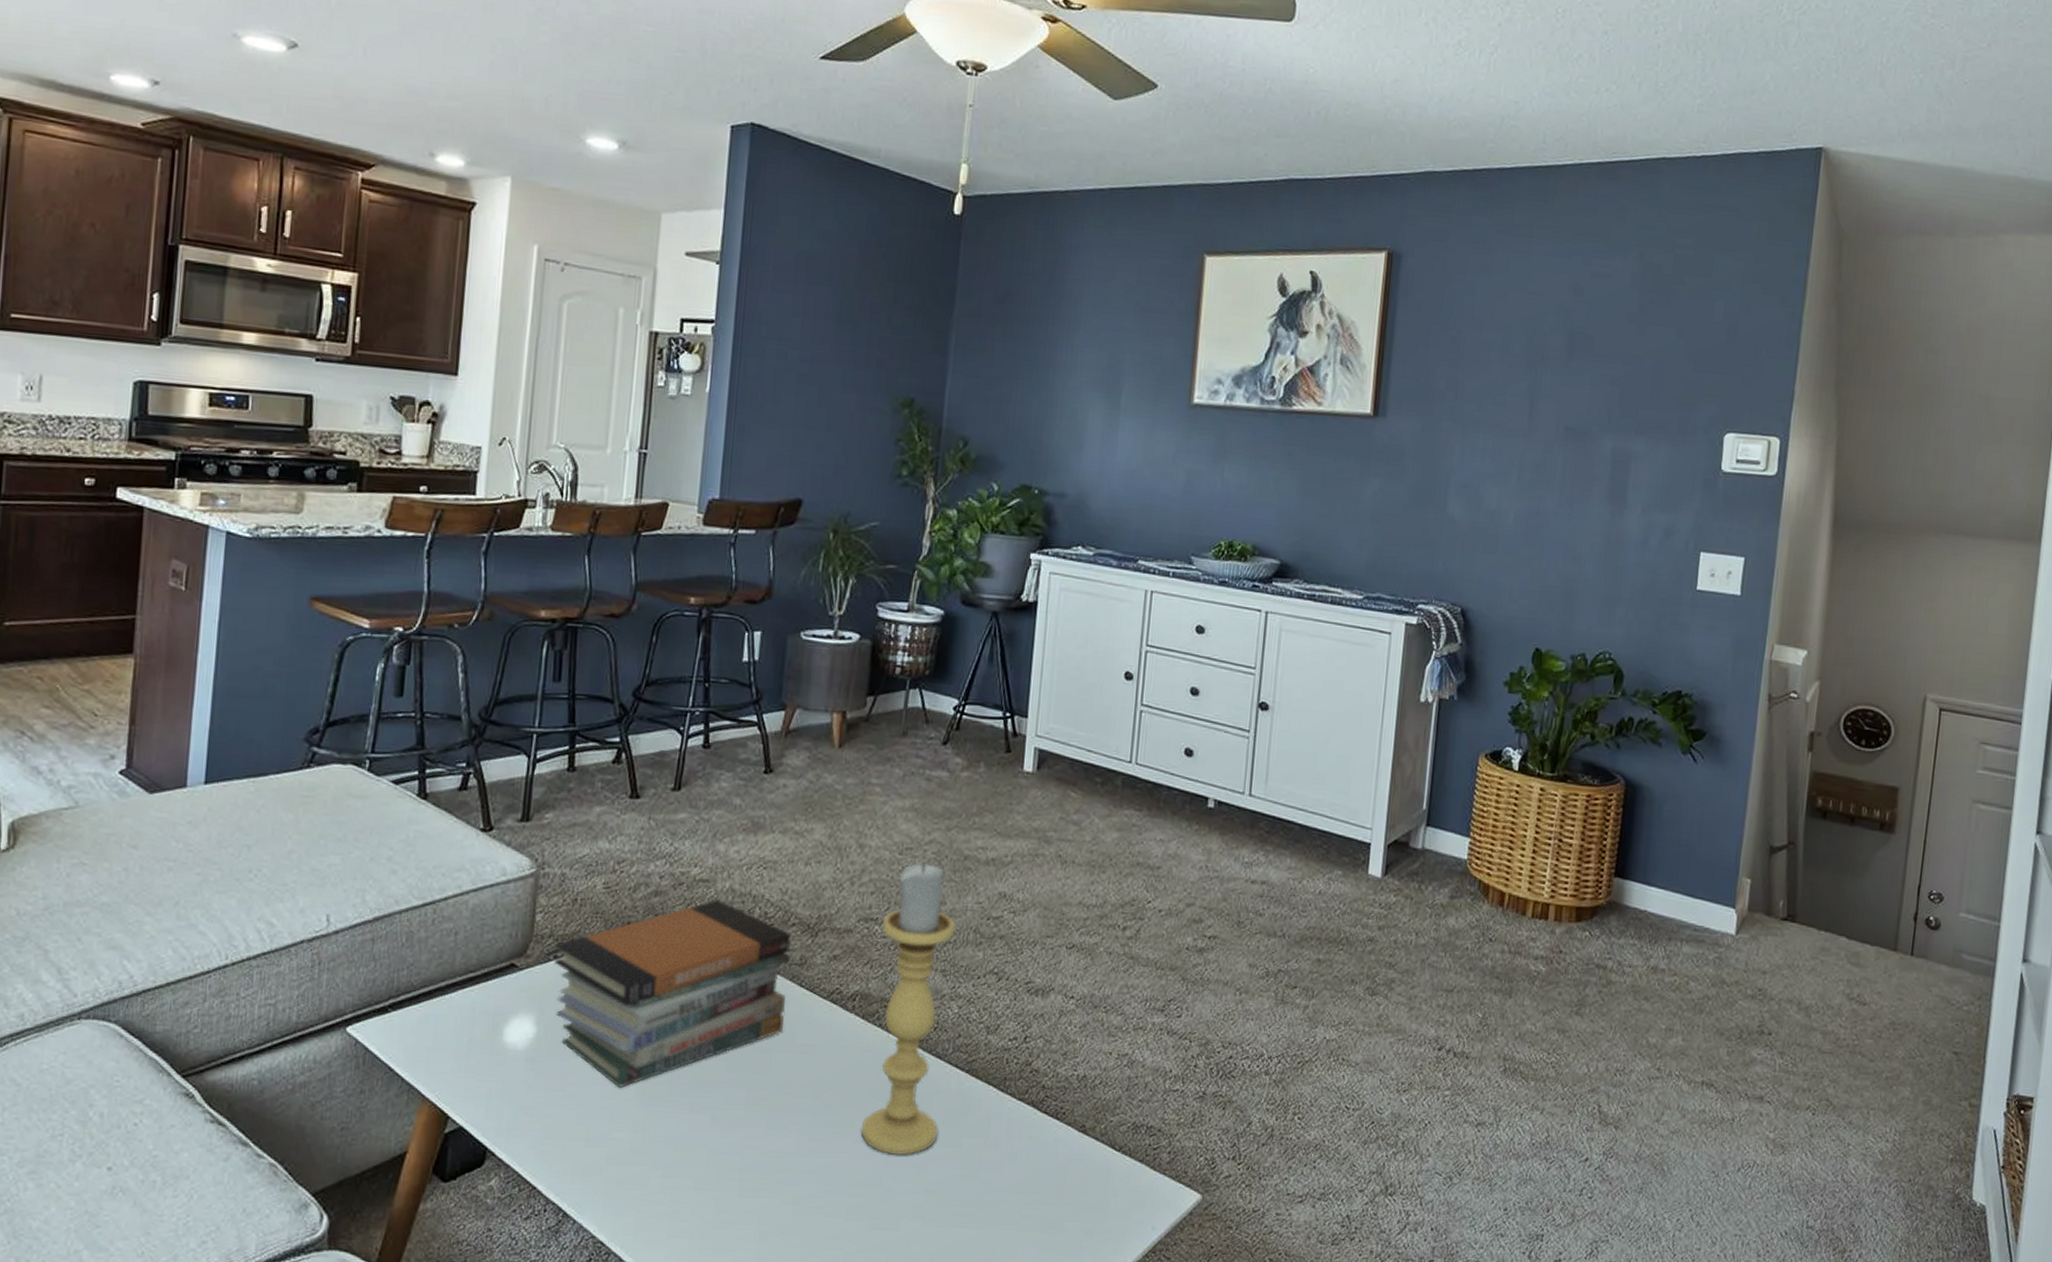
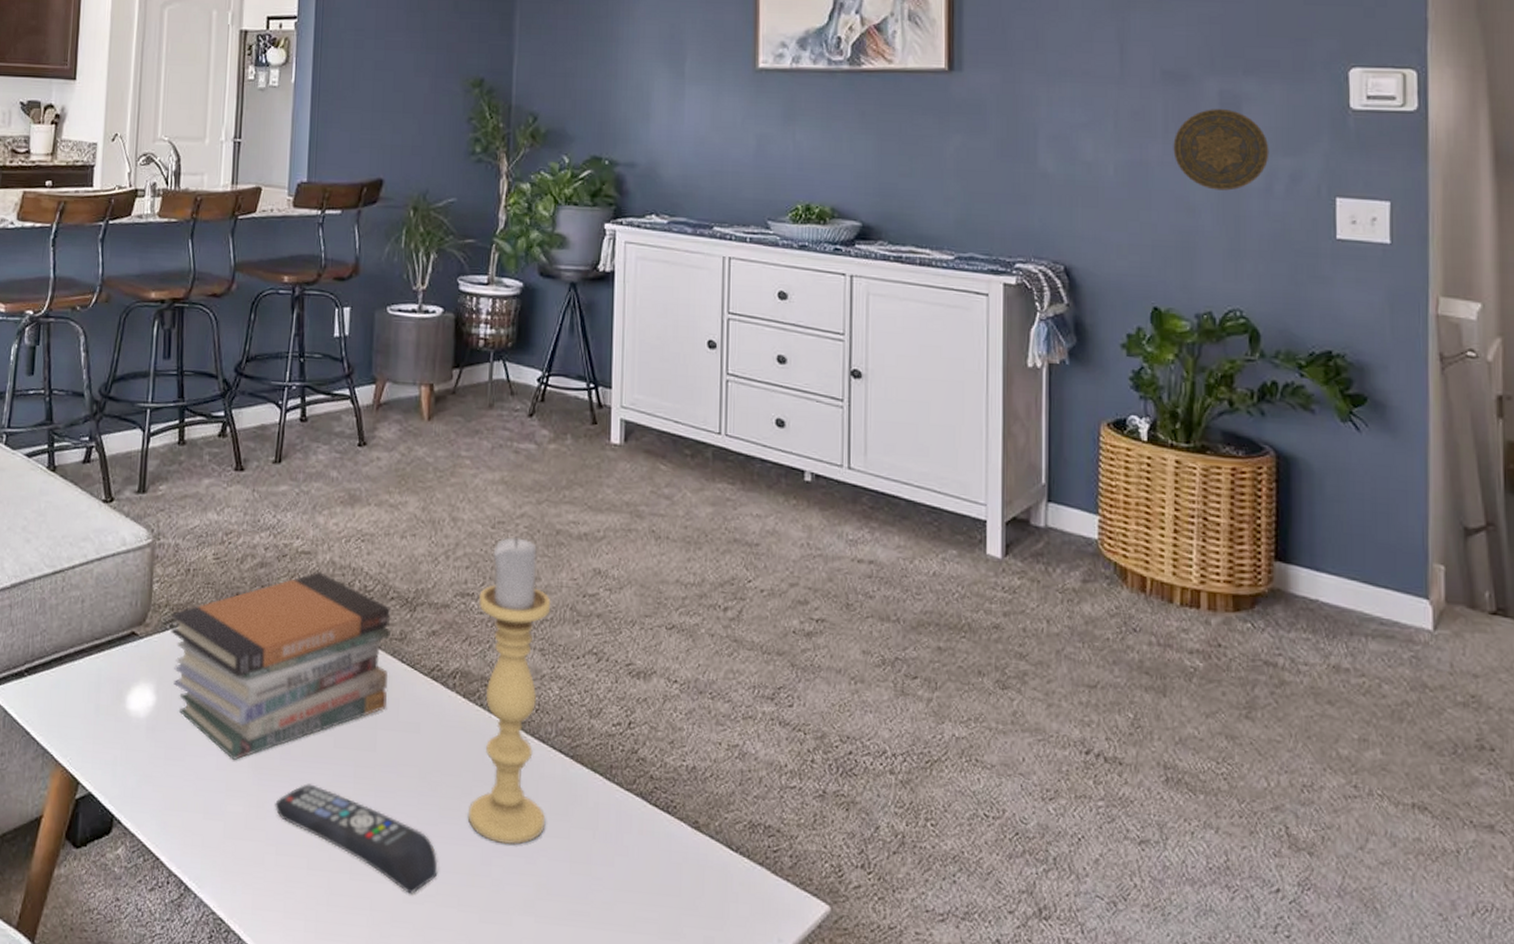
remote control: none [662,1107,829,1207] -> present [275,784,438,894]
decorative plate: none [1567,465,1650,542] -> present [1173,109,1269,191]

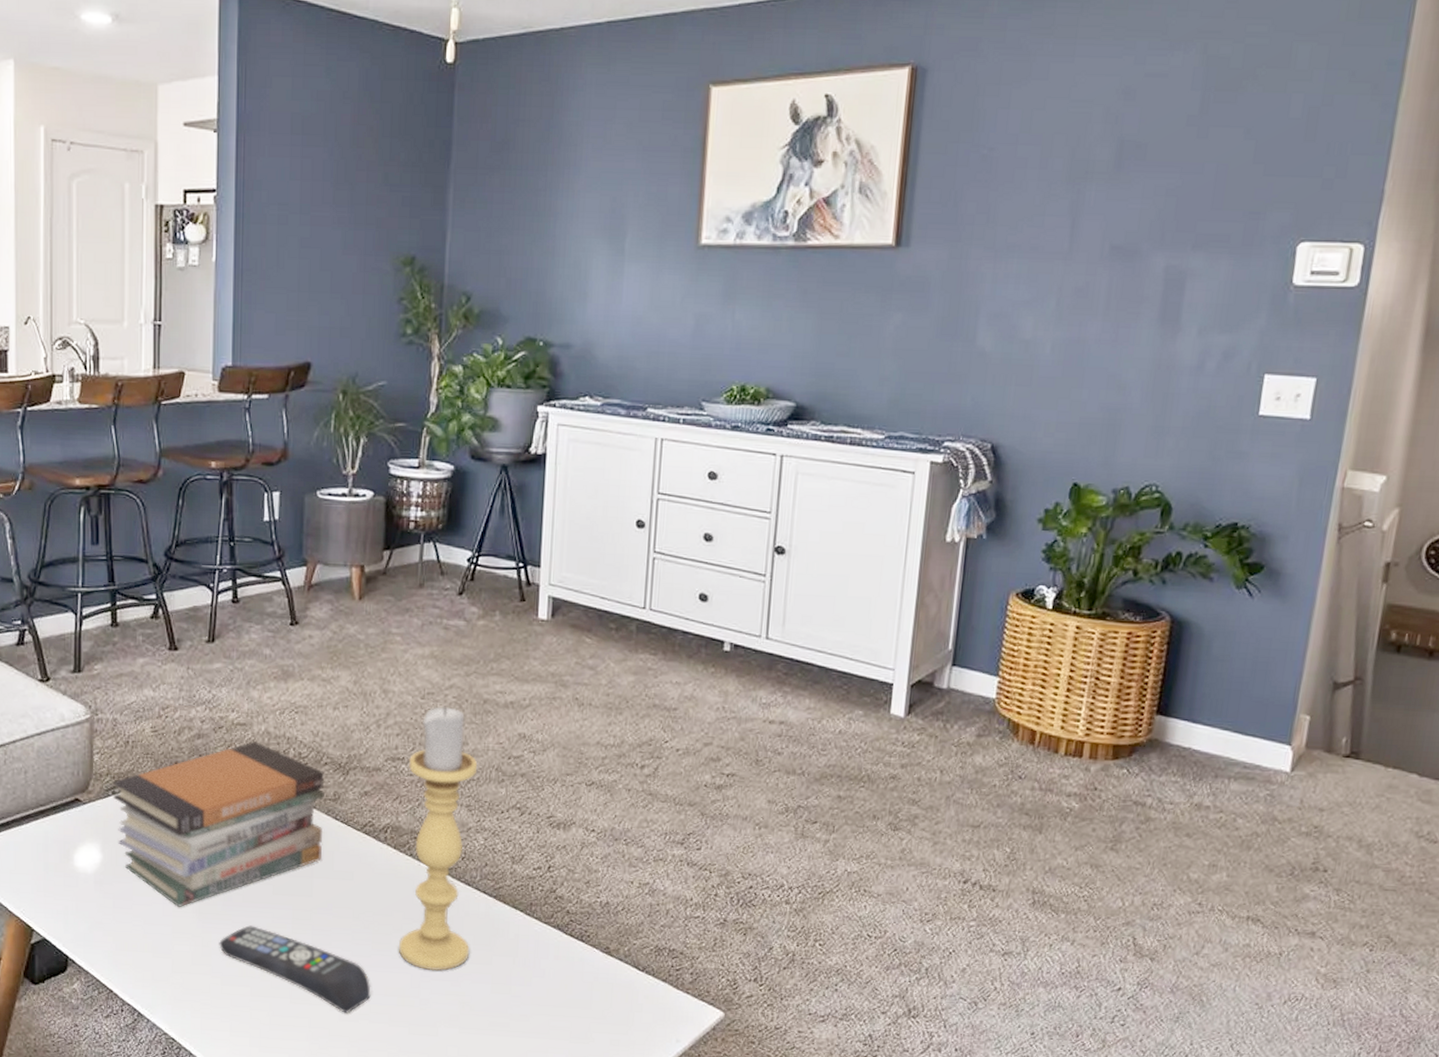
decorative plate: present [1173,109,1269,191] -> none [1111,285,1207,368]

